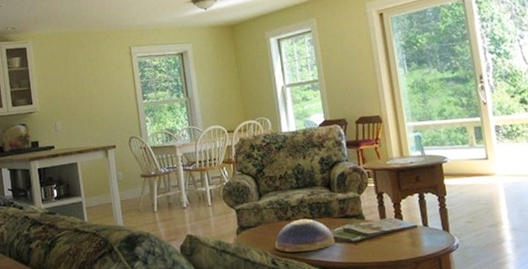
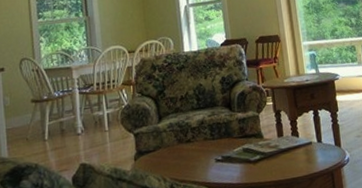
decorative bowl: present [275,218,335,253] -> none [174,140,234,176]

